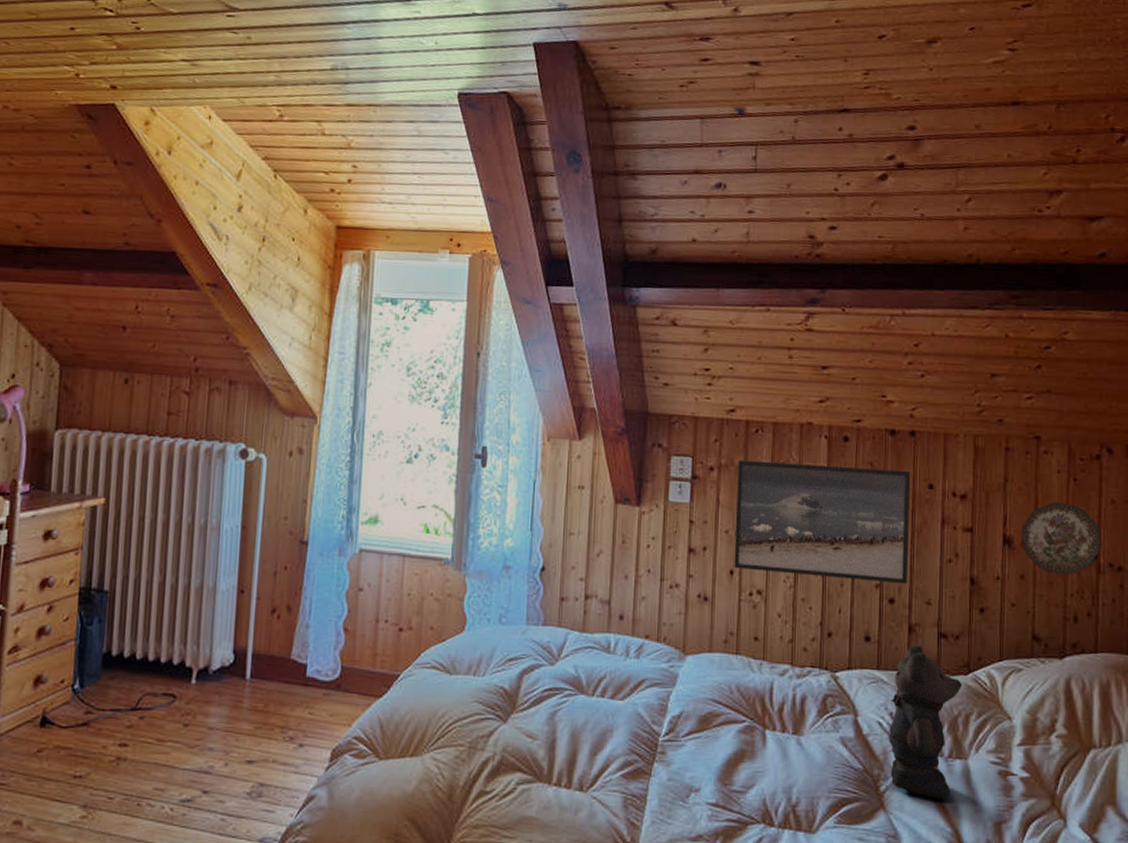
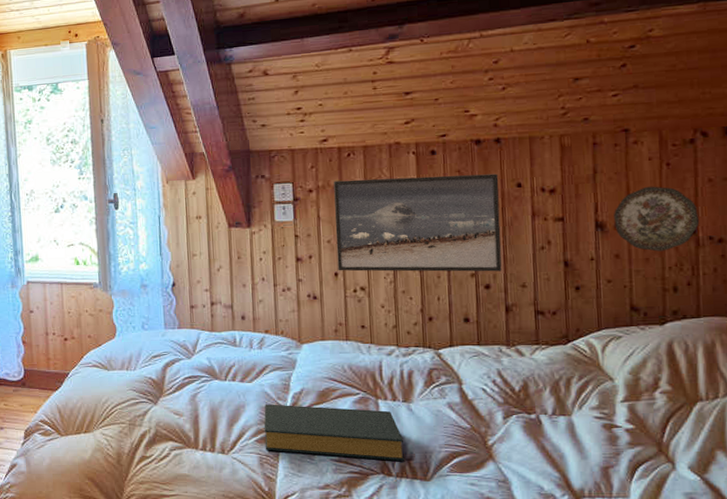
hardback book: none [631,729,791,809] -> present [264,404,406,462]
bear: present [878,644,963,799] -> none [485,322,562,449]

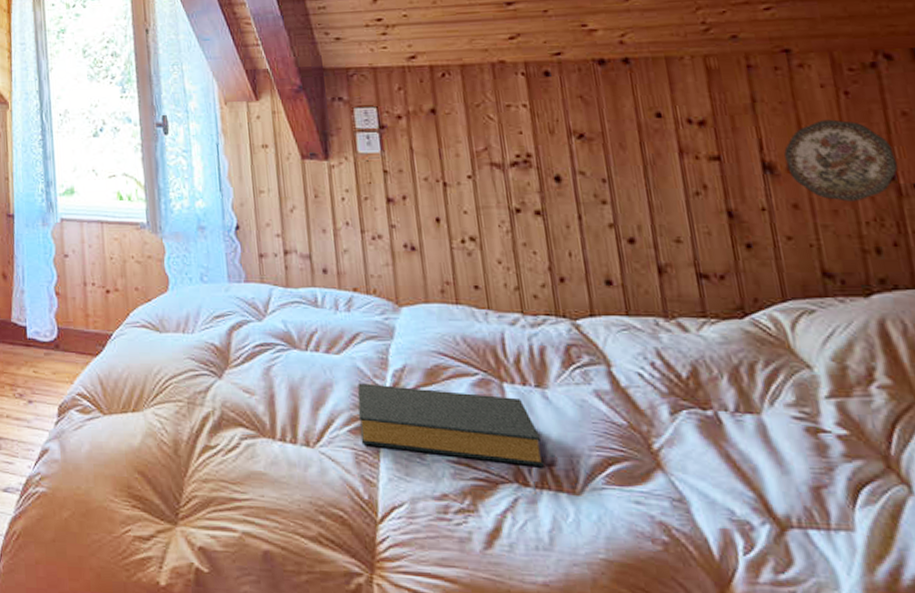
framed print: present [333,173,502,272] -> none [427,100,648,222]

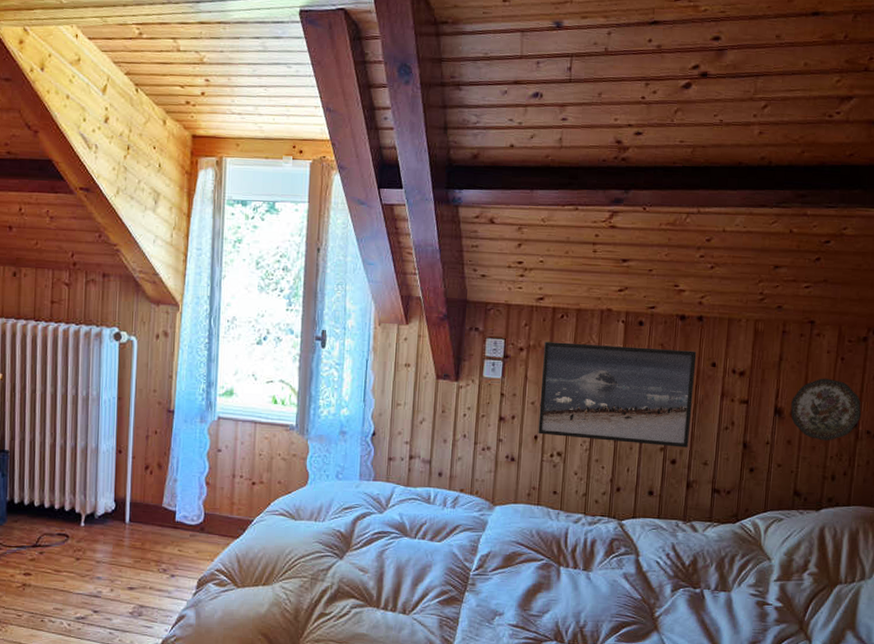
hardback book: present [357,383,546,468] -> none [446,565,580,630]
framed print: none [427,100,648,222] -> present [538,341,697,448]

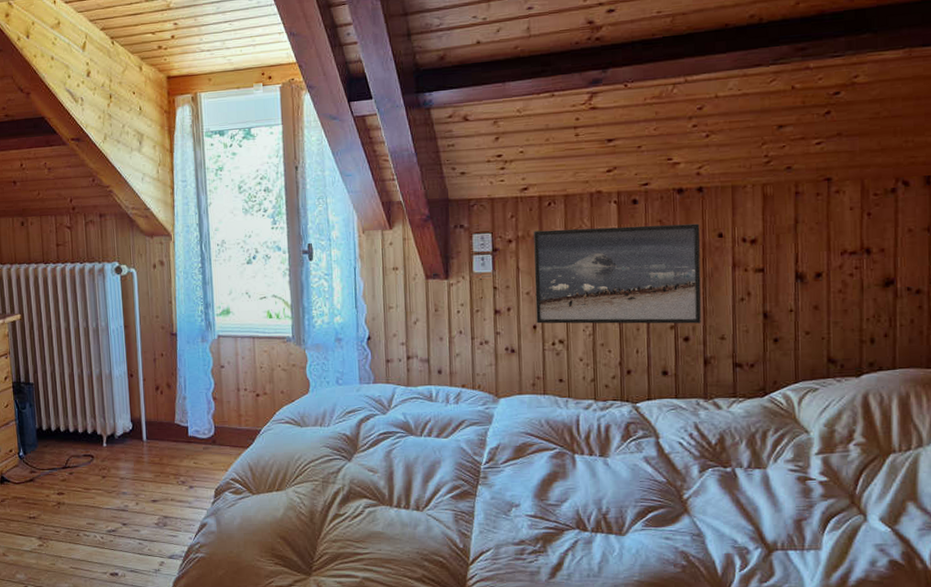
decorative plate: present [791,378,862,441] -> none [814,236,899,303]

